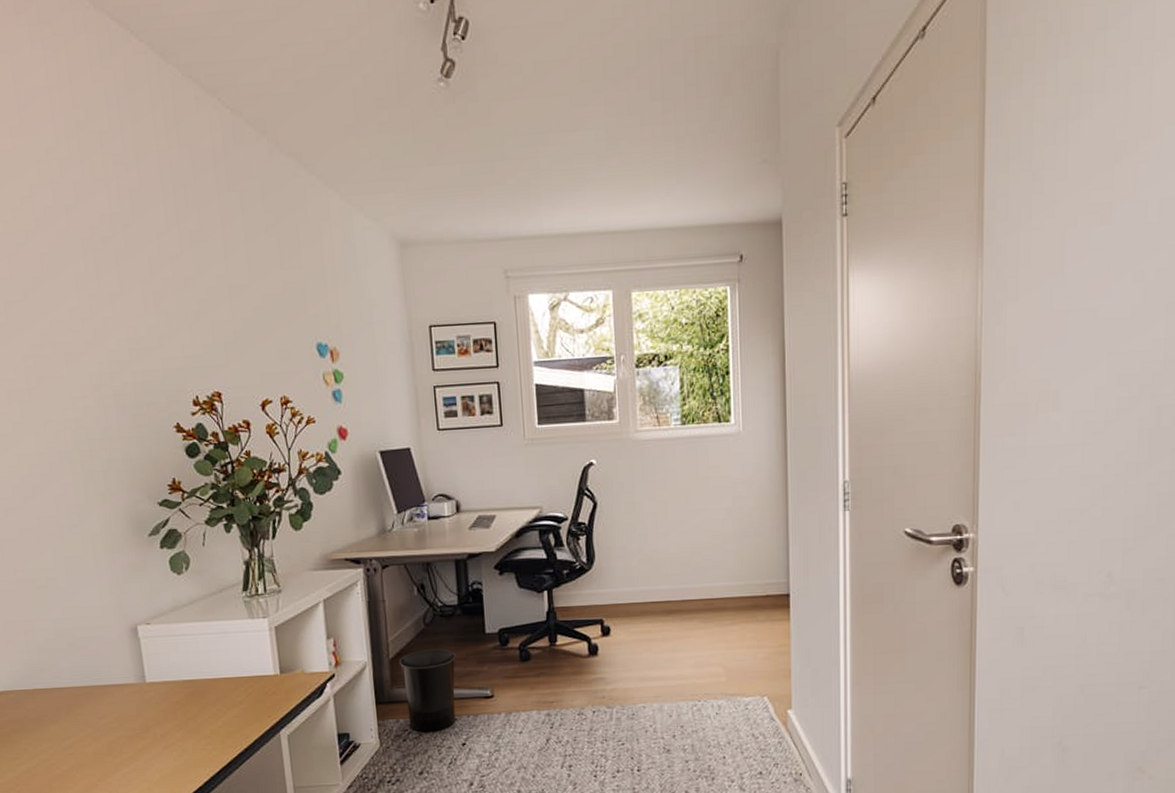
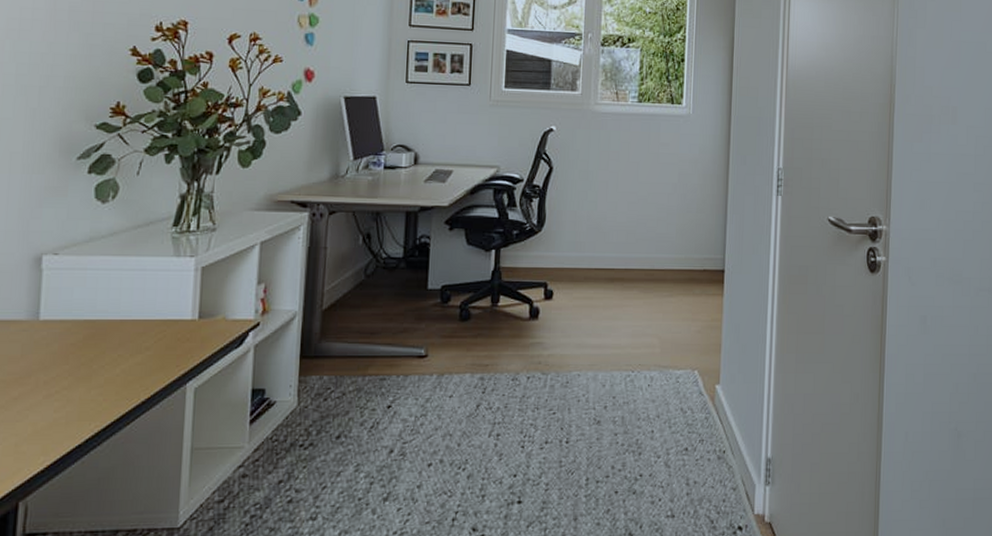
waste bin: present [399,649,456,732] -> none [333,302,393,392]

